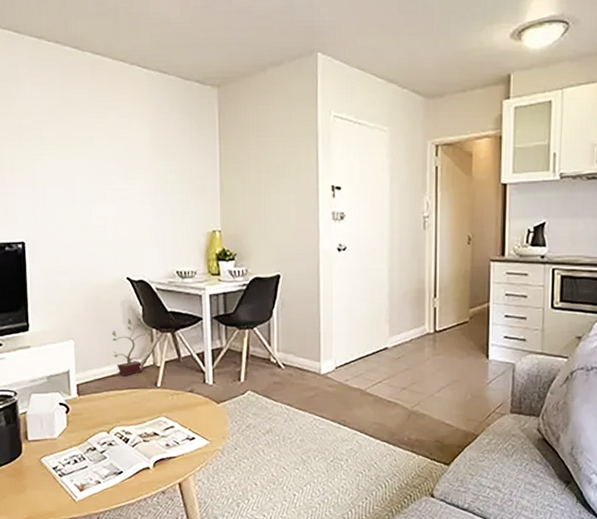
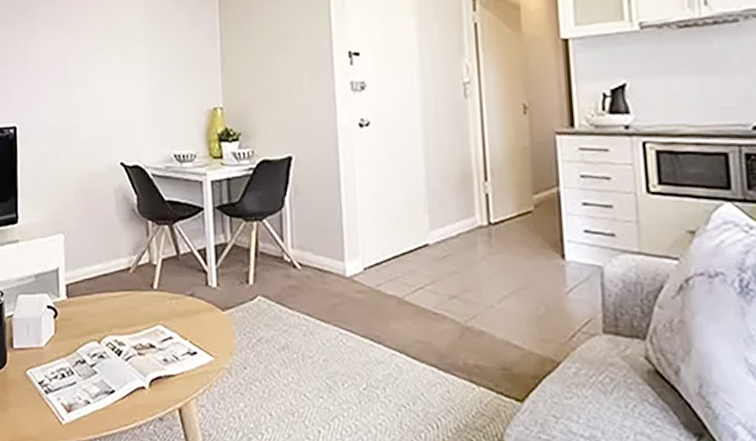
potted plant: present [112,319,154,376] -> none [104,209,150,276]

